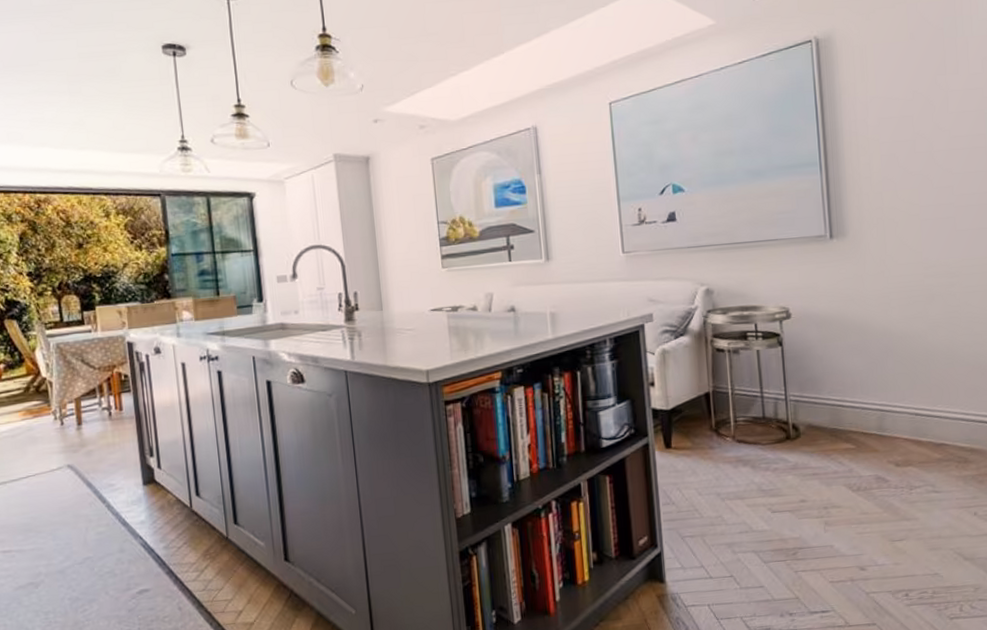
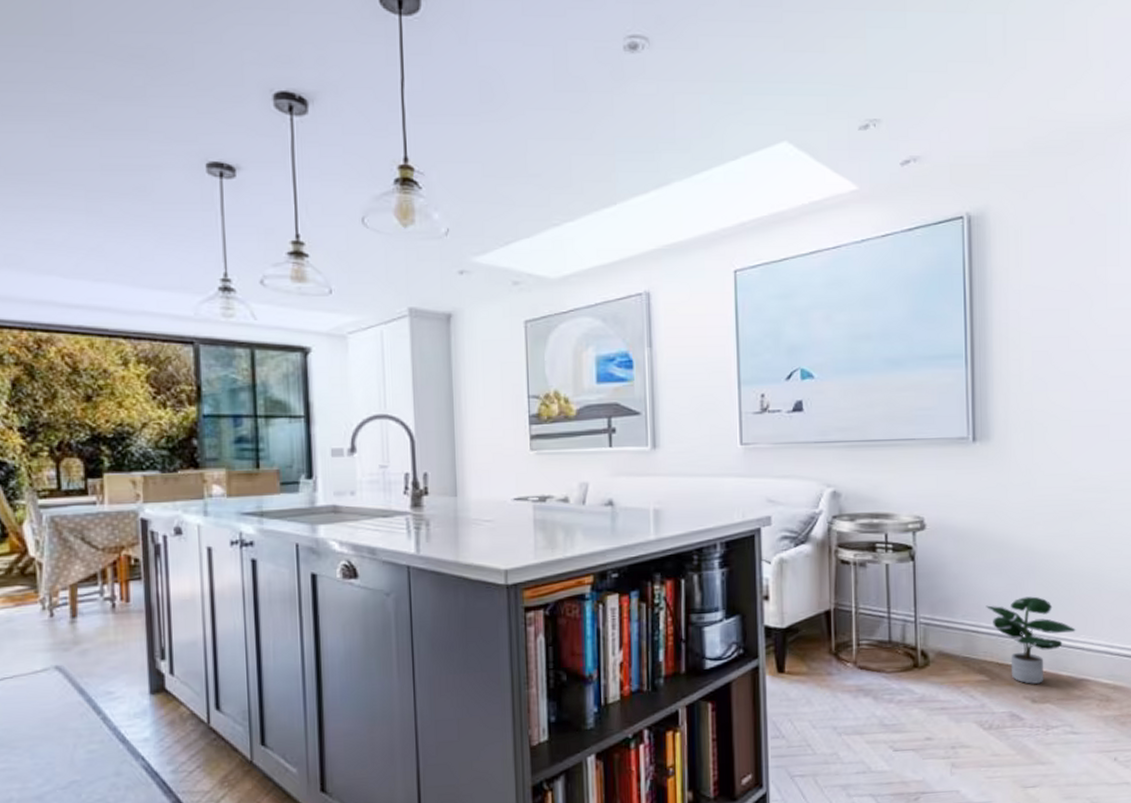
potted plant: none [849,372,934,450] -> present [985,596,1077,684]

